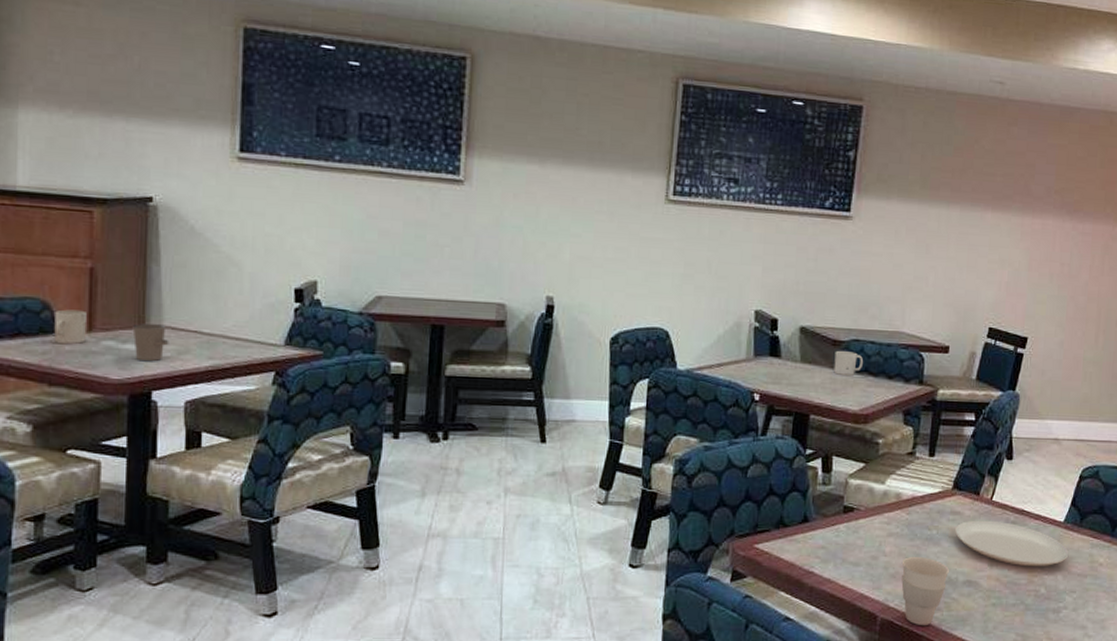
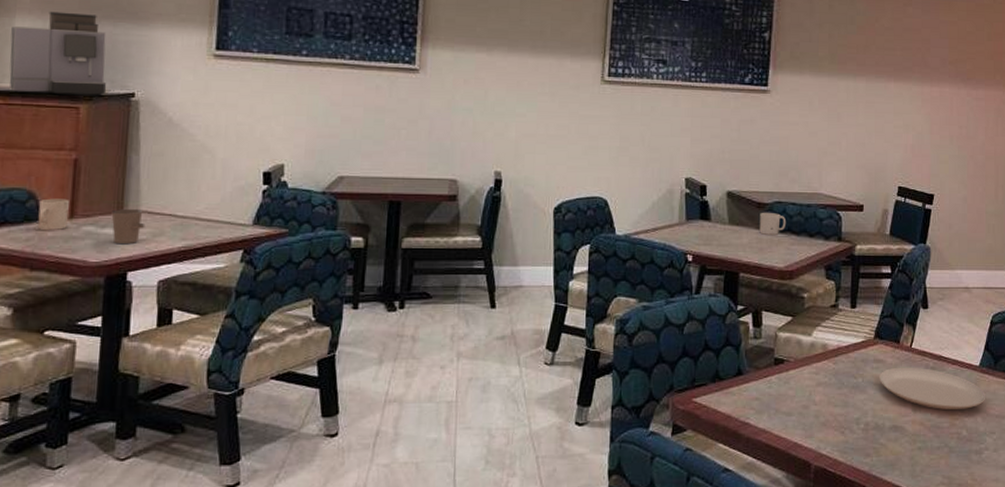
coffee machine: none [14,102,122,200] -> present [9,11,107,97]
cup: present [901,556,950,626] -> none [831,404,877,472]

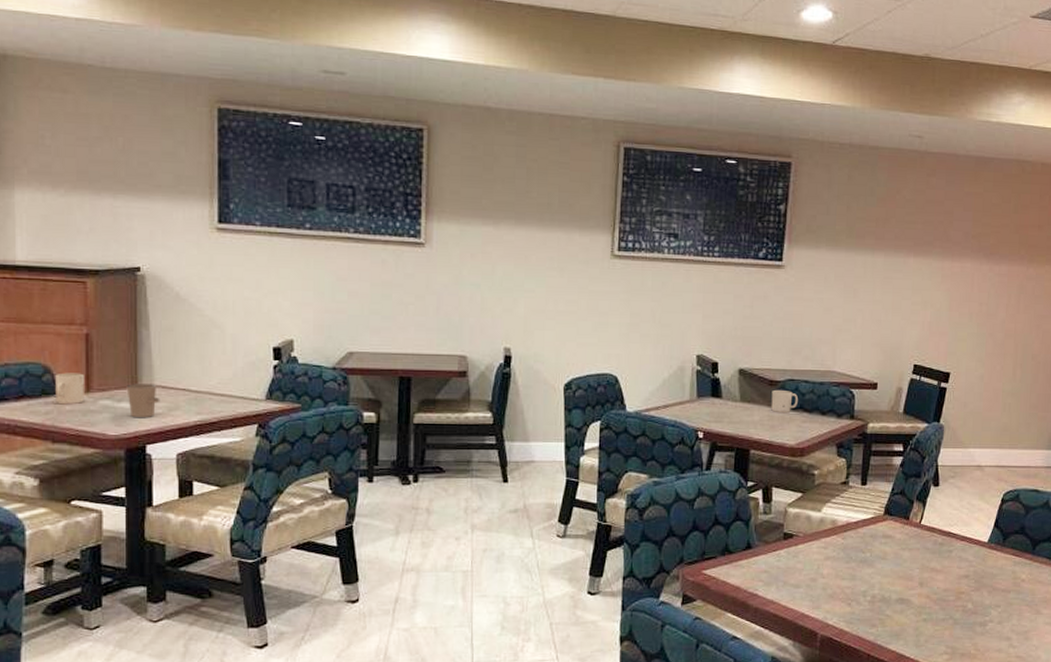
coffee machine: present [9,11,107,97] -> none [12,183,112,271]
plate: present [879,367,986,411] -> none [887,542,993,585]

